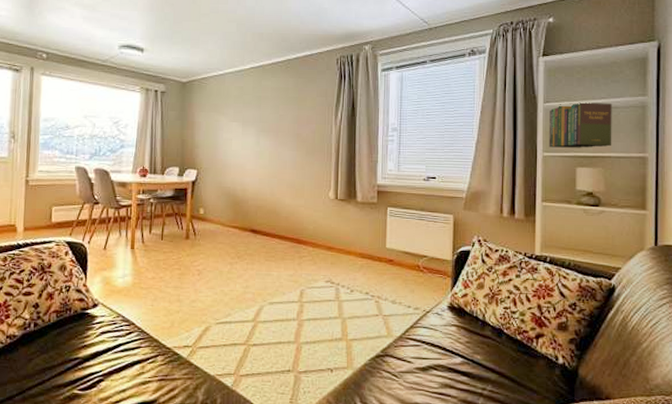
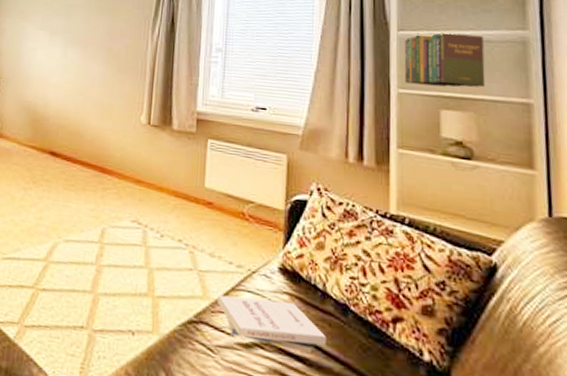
books: none [399,332,485,369] -> present [217,294,326,354]

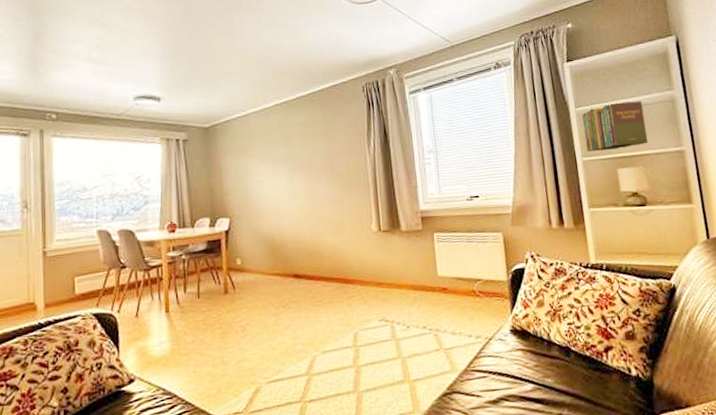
books: present [217,294,326,354] -> none [464,356,557,396]

